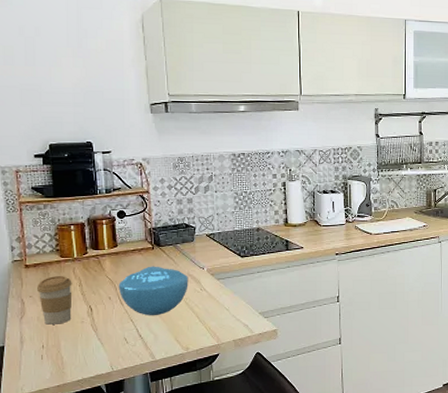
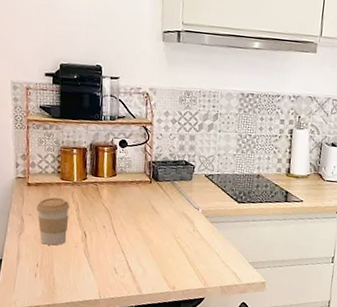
bowl: present [118,266,188,316] -> none [113,199,183,251]

